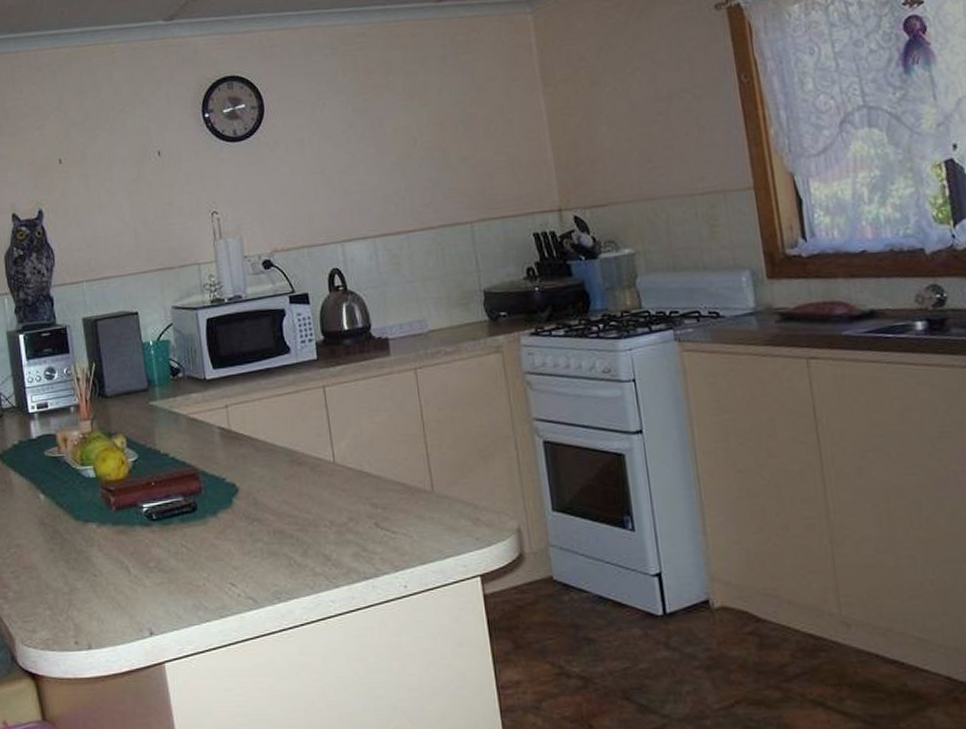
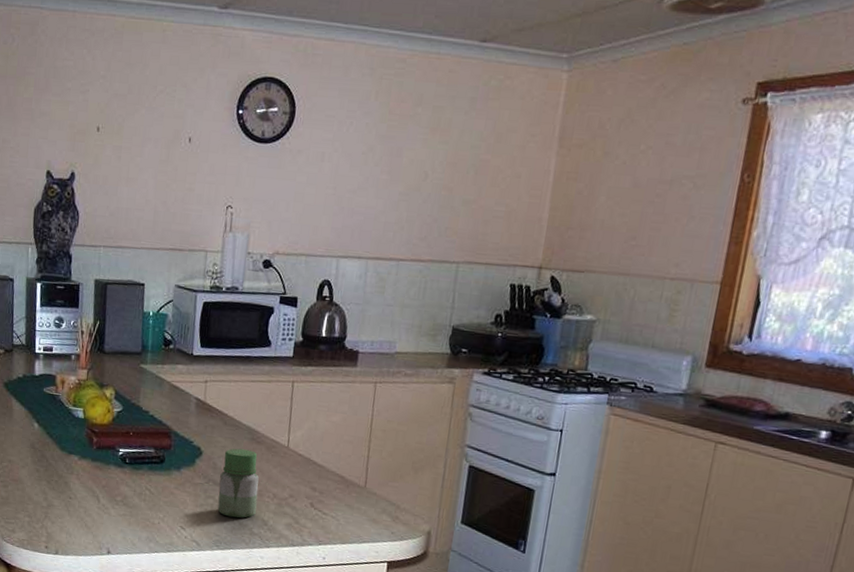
jar: none [264,474,314,560] -> present [217,448,259,518]

